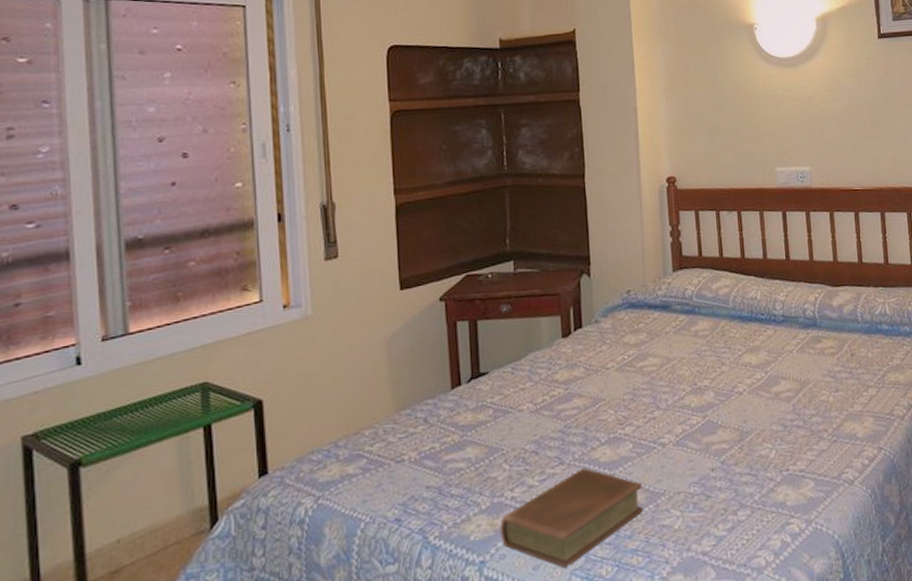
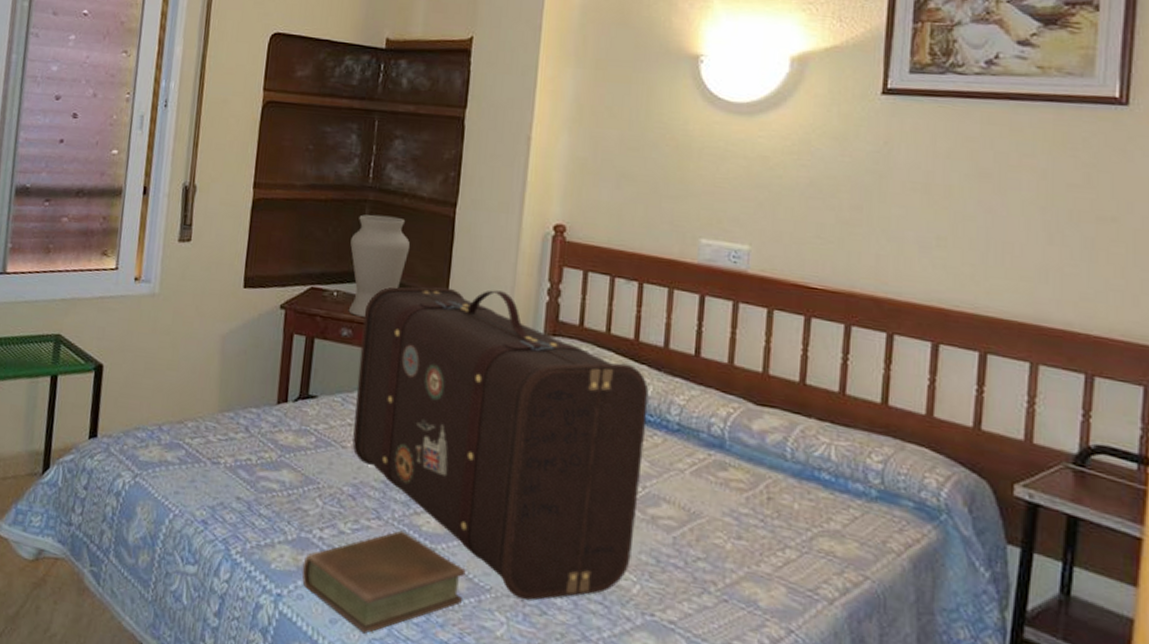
decorative vase: none [496,196,551,292] -> present [348,214,411,317]
suitcase: none [519,241,766,492] -> present [352,286,649,600]

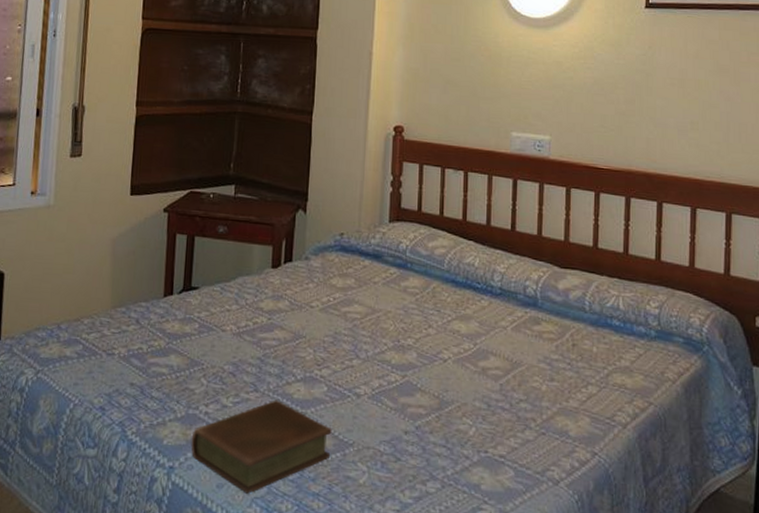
decorative vase: present [348,214,411,317] -> none [223,124,275,215]
suitcase: present [352,286,649,600] -> none [231,185,476,450]

